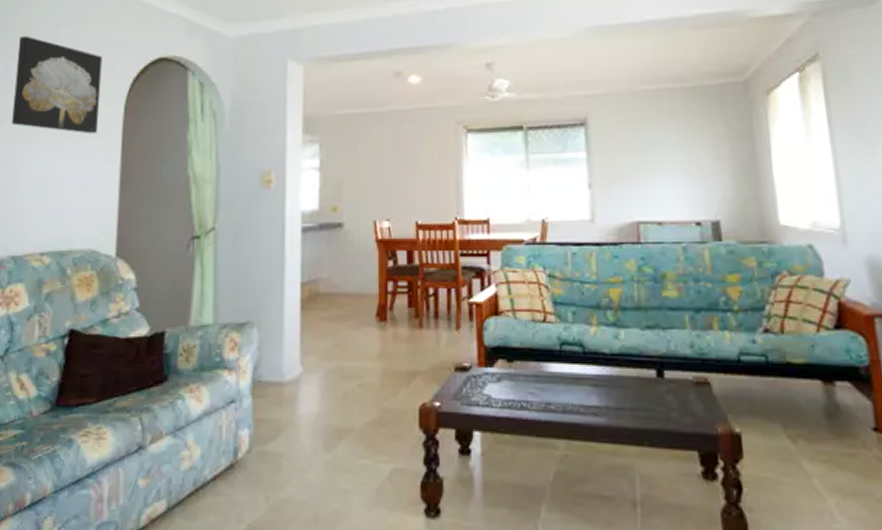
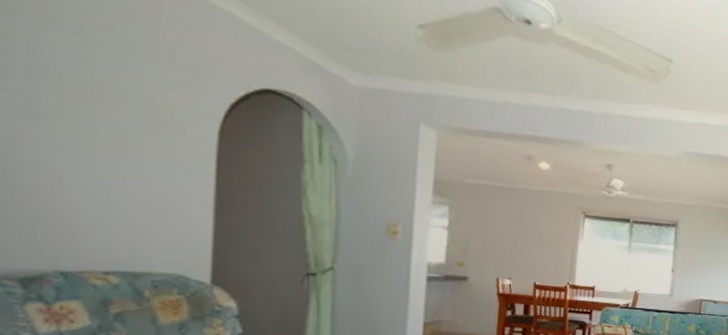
wall art: present [12,36,103,134] -> none [47,18,186,155]

